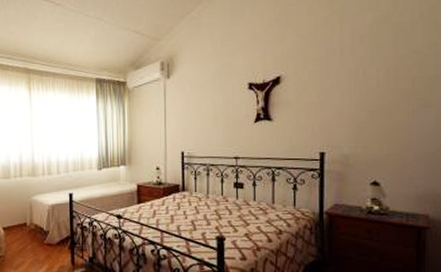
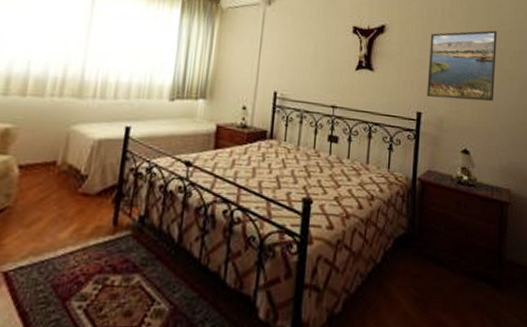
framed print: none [329,60,407,136] -> present [427,30,497,102]

